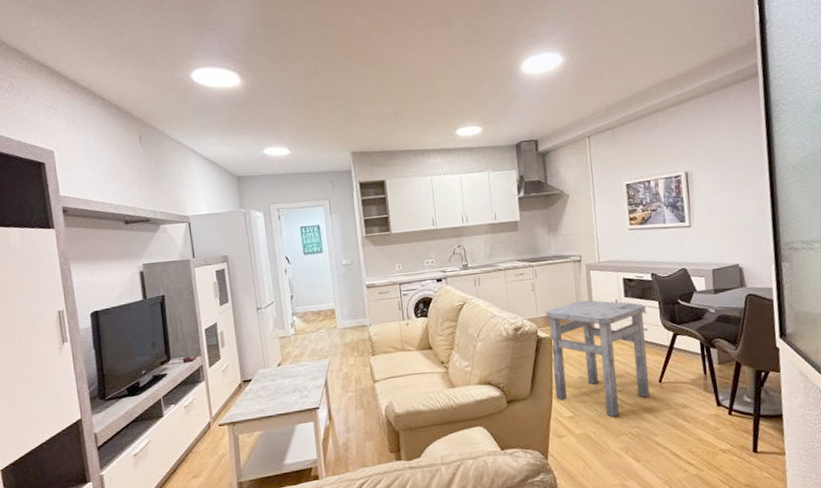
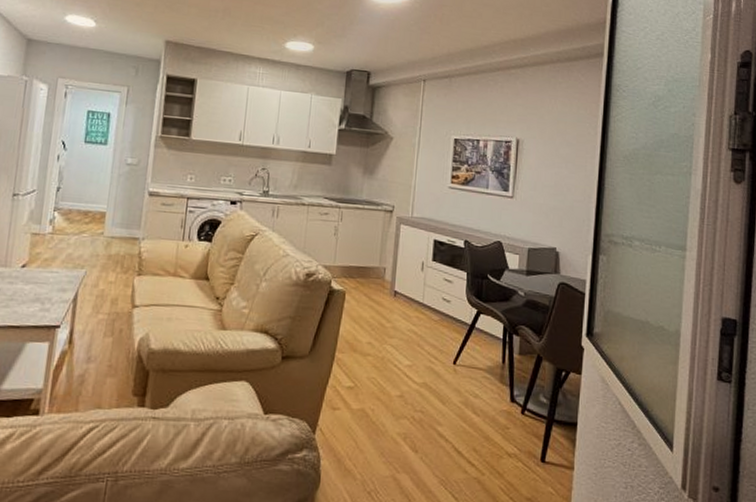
side table: present [545,300,650,418] -> none [337,255,453,397]

